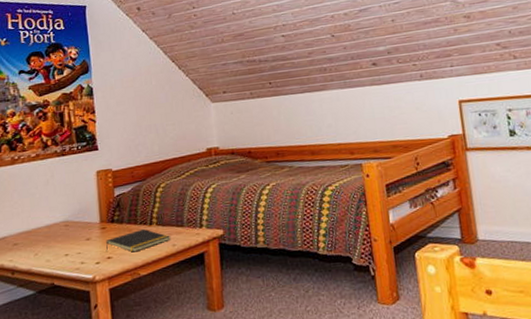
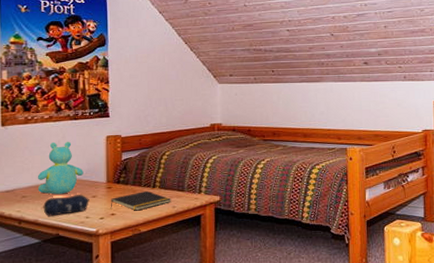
teddy bear: none [28,180,75,240] -> present [37,141,83,195]
pencil case: none [36,238,84,264] -> present [43,195,89,216]

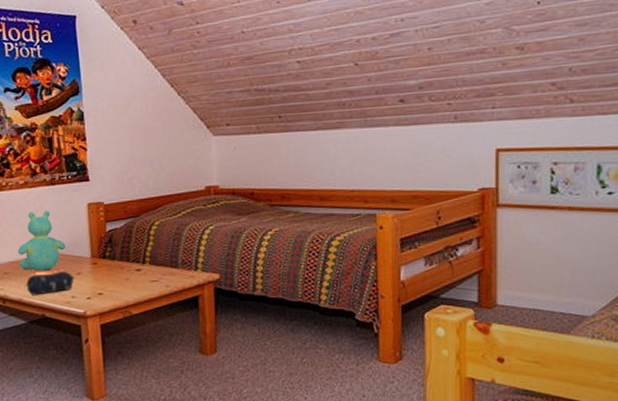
notepad: present [110,190,172,211] -> none [97,267,165,290]

